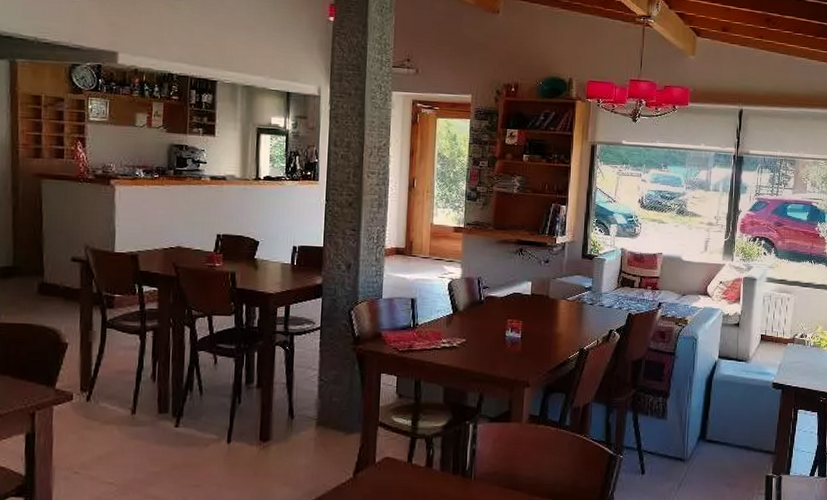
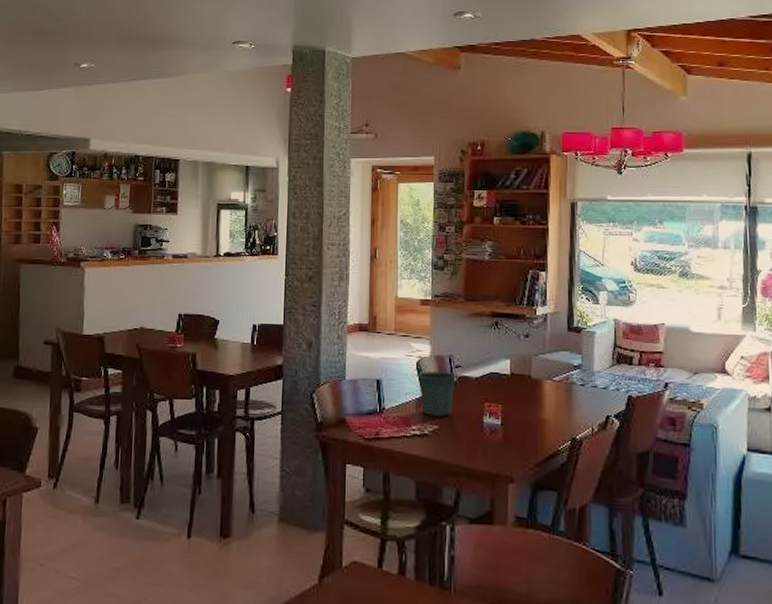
flower pot: none [449,291,484,332] -> present [417,371,457,417]

